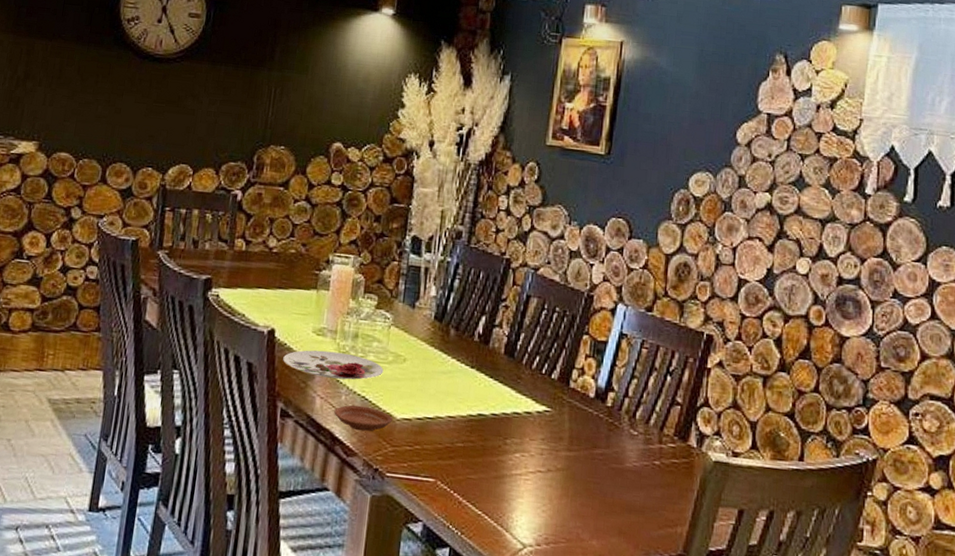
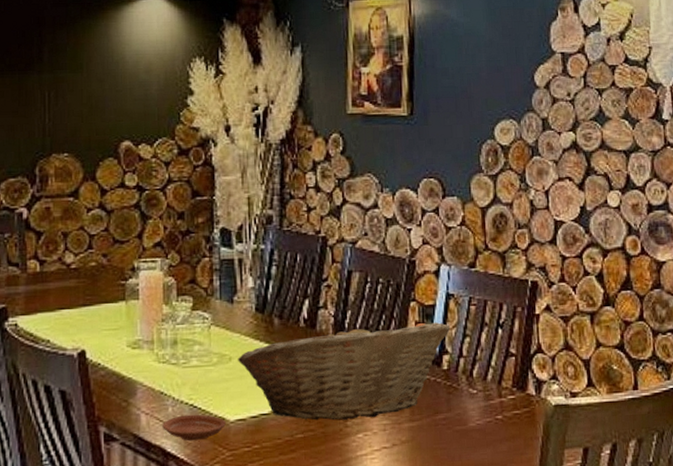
plate: present [283,350,384,380] -> none [99,362,209,392]
fruit basket: none [411,341,620,441] -> present [238,321,451,420]

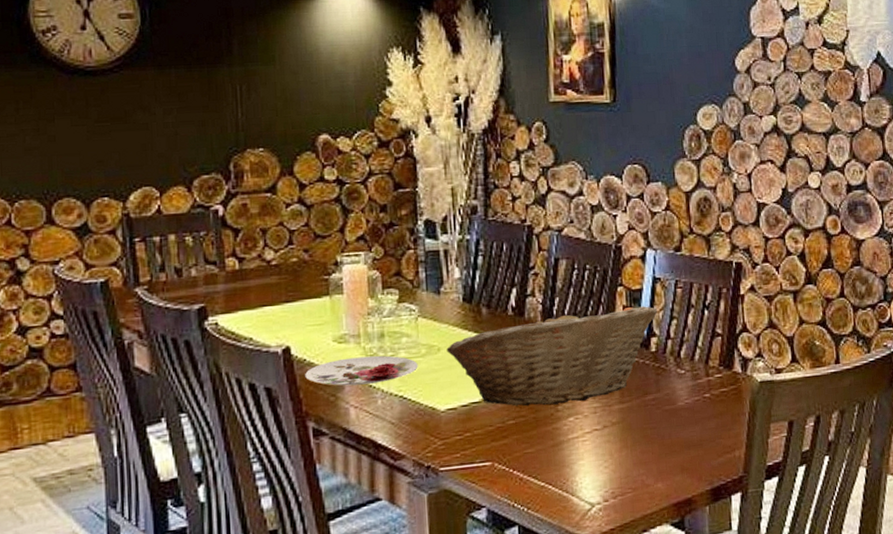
plate: none [99,362,209,392] -> present [305,355,418,386]
plate: present [162,414,226,442] -> none [372,405,437,433]

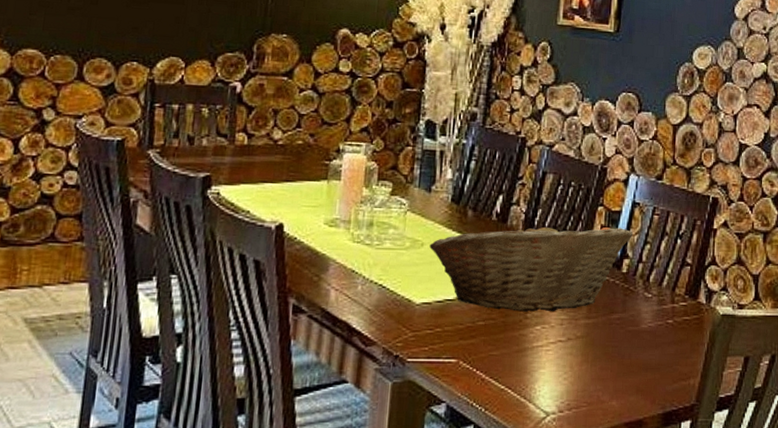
plate: present [305,355,418,386] -> none [293,241,401,269]

